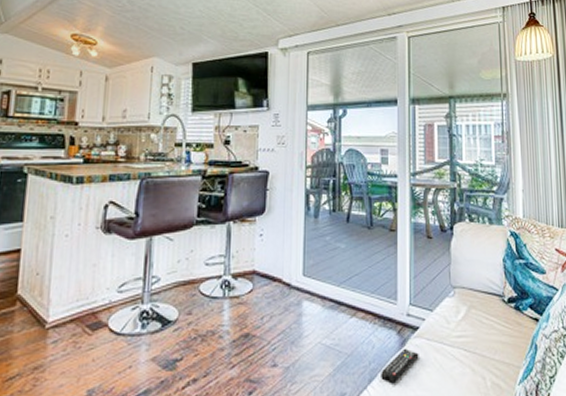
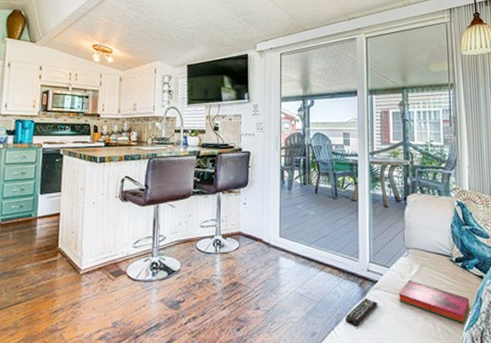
hardback book: none [443,324,523,375] -> present [399,279,469,323]

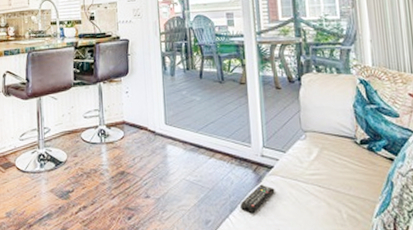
hardback book: present [399,279,469,323] -> none [297,164,379,209]

